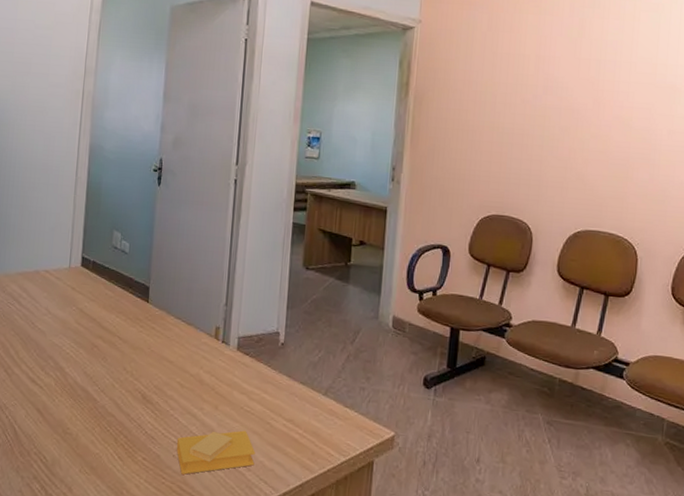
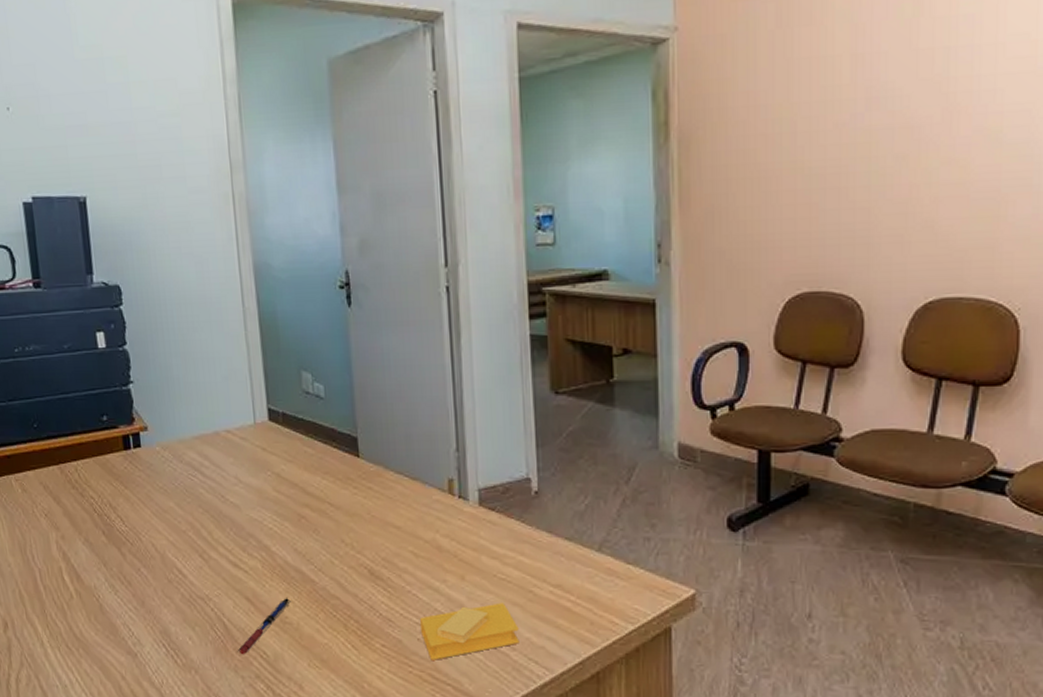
pen: none [21,412,74,458] -> present [237,598,291,655]

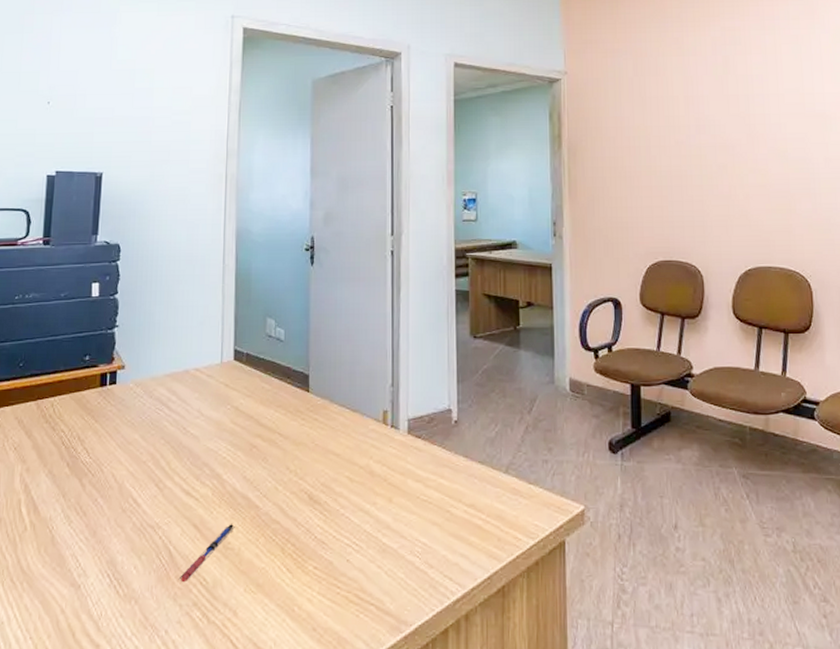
sticky notes: present [419,603,519,660] -> none [350,523,437,581]

